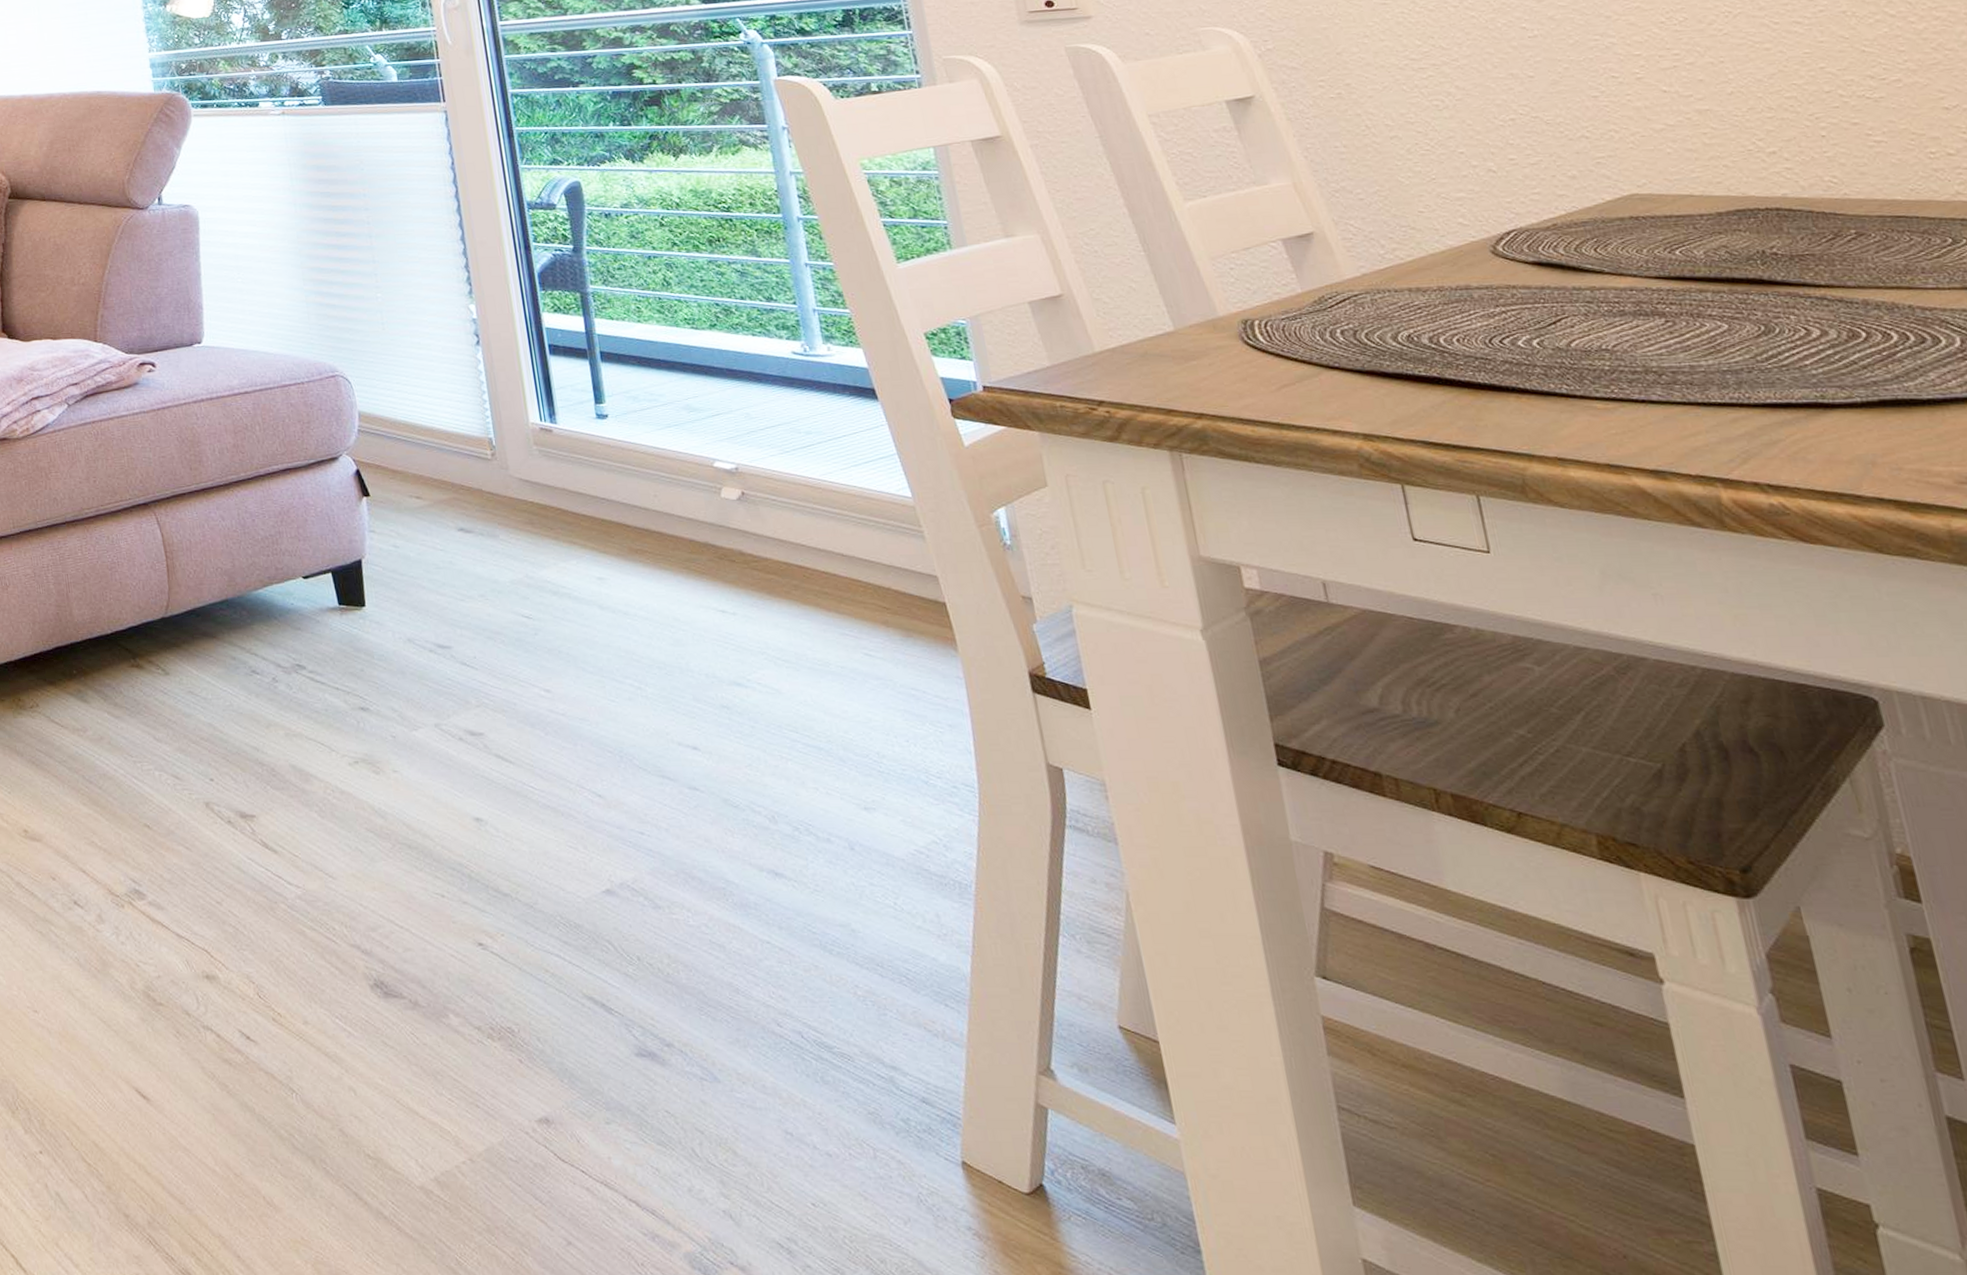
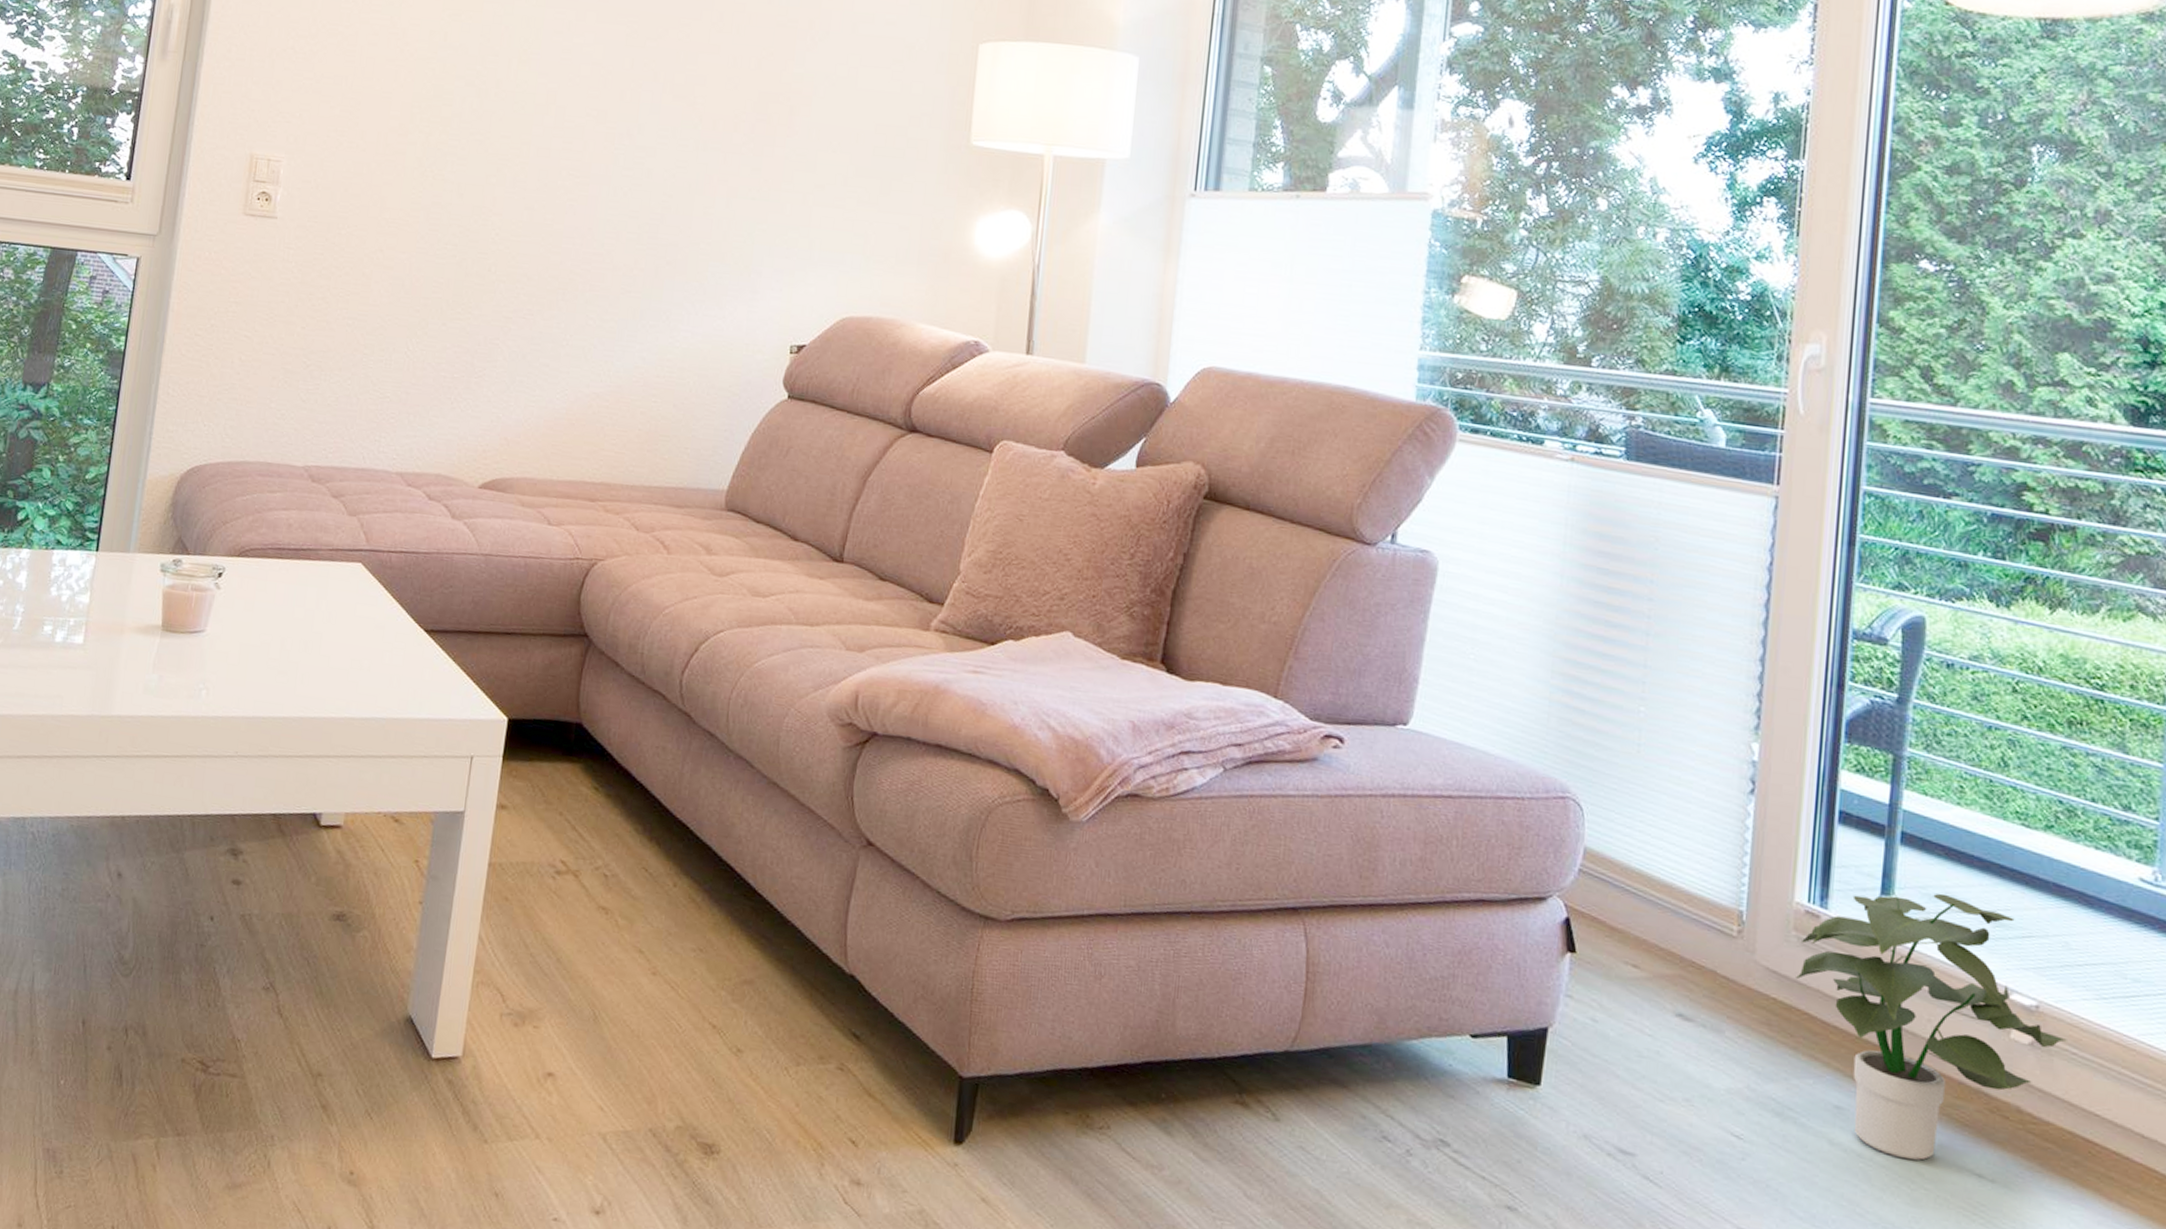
potted plant: none [541,394,766,610] -> present [1796,888,2067,1161]

